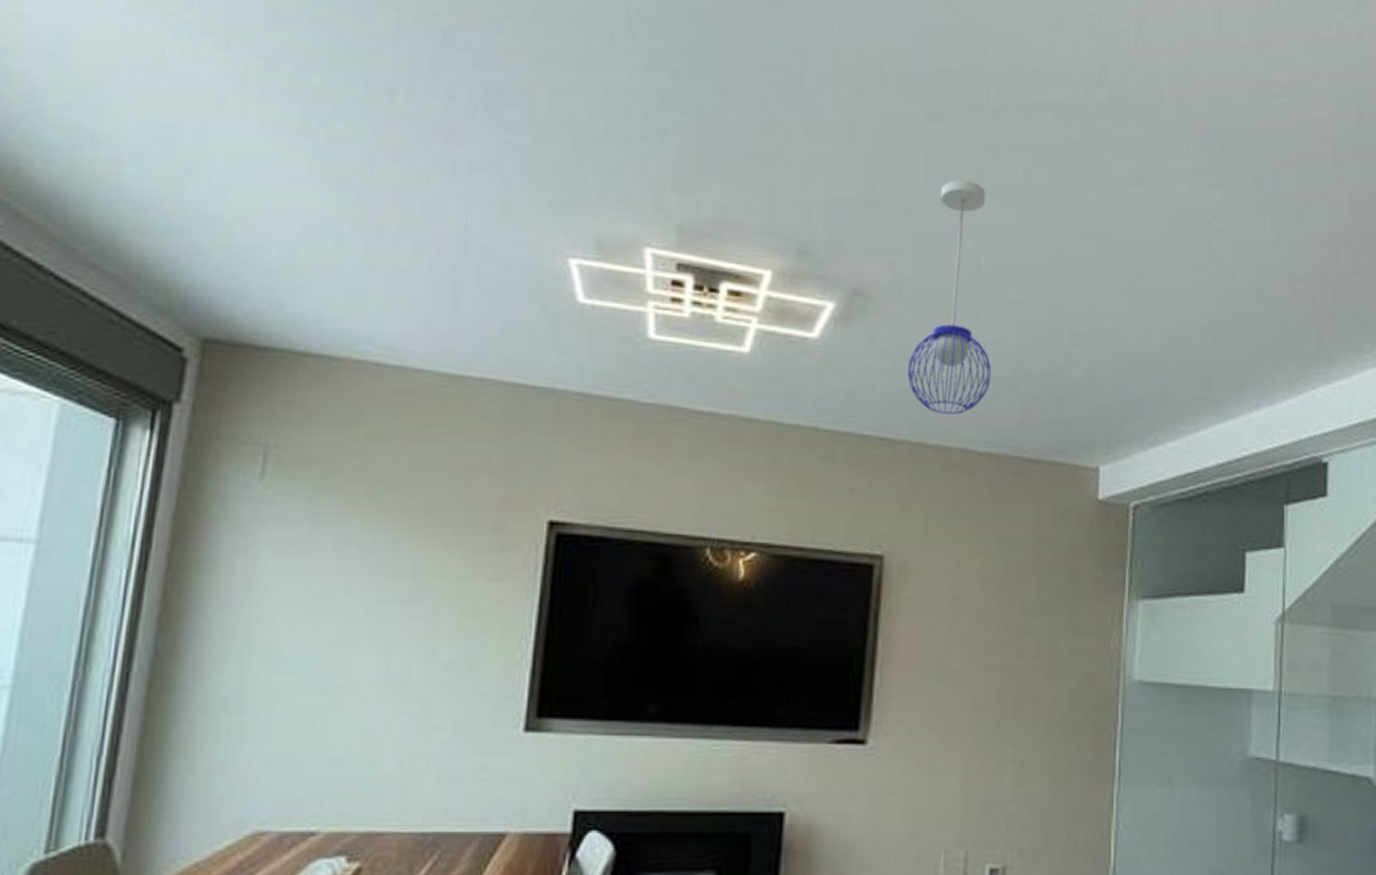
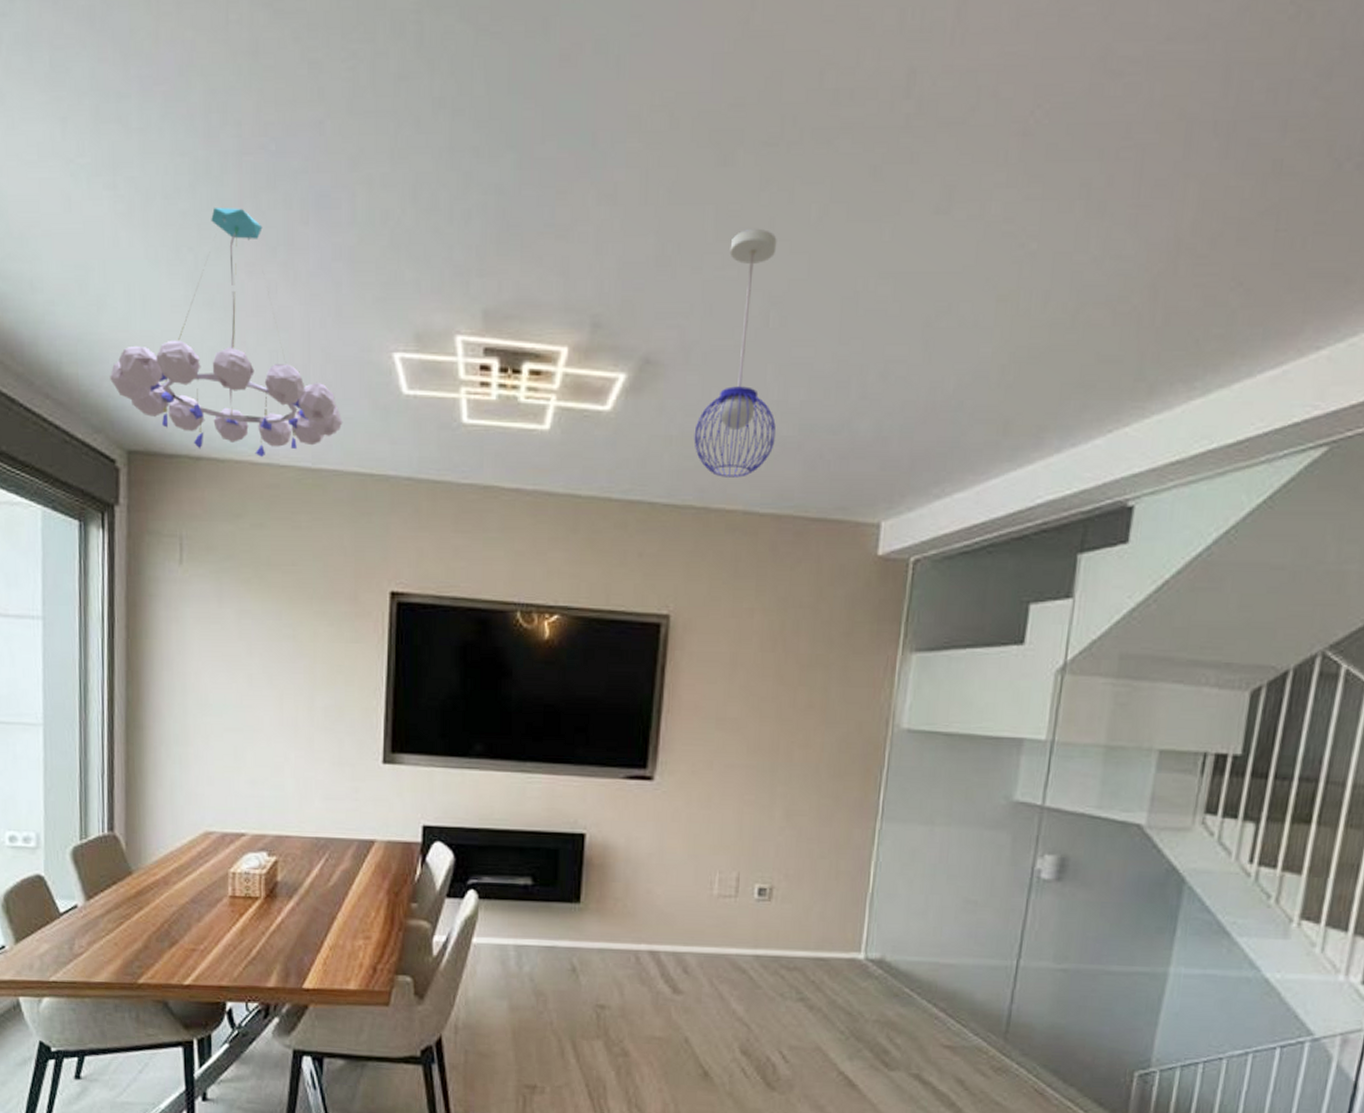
chandelier: none [189,85,502,358] -> present [110,207,343,457]

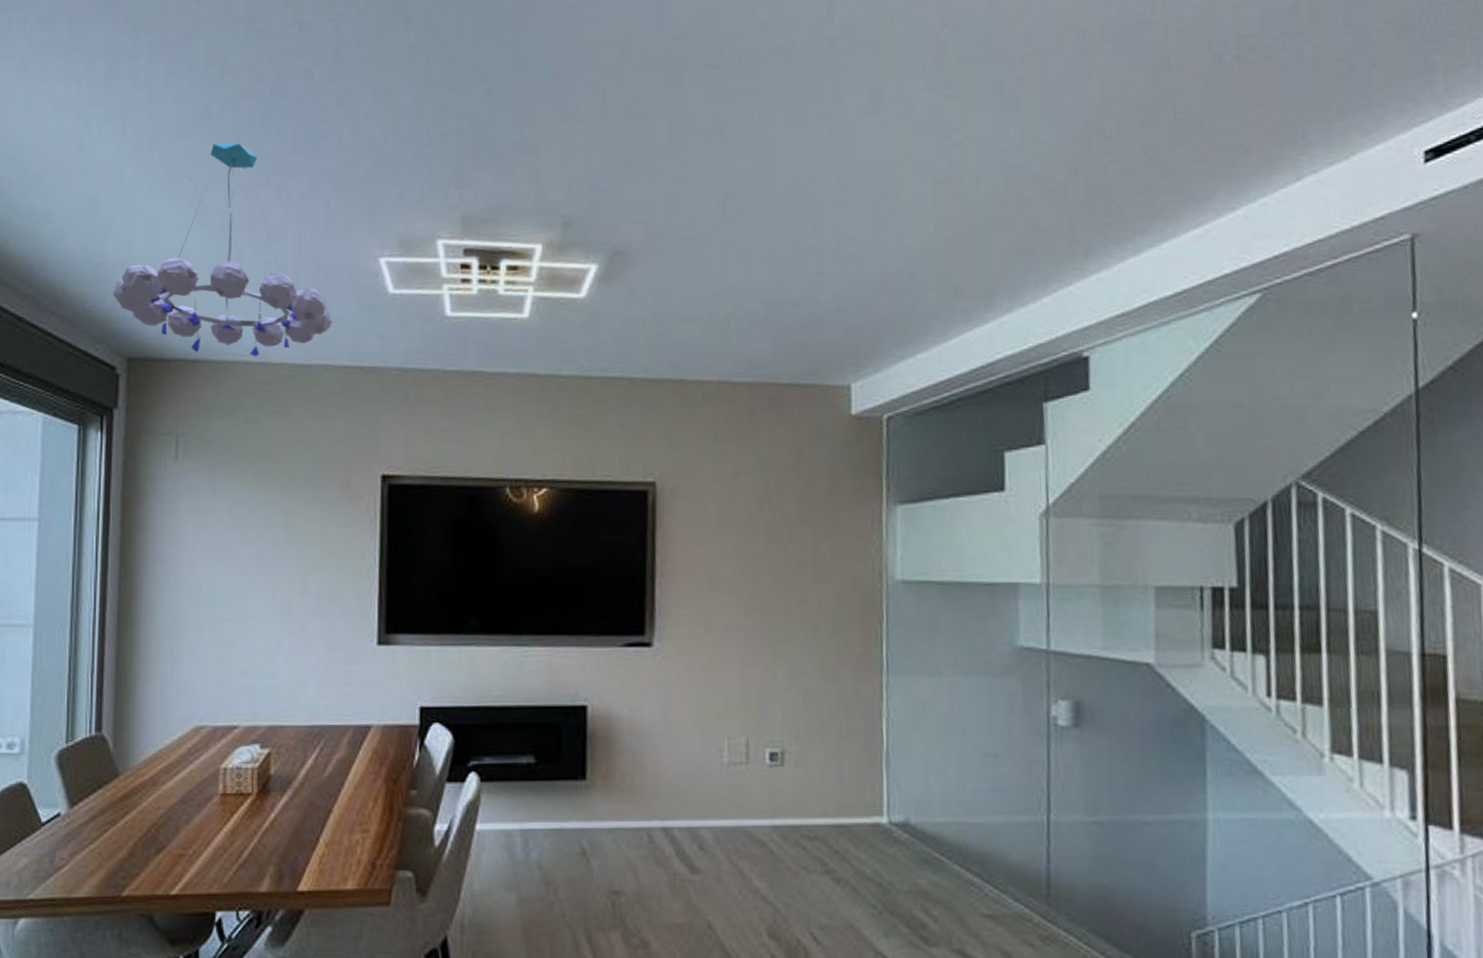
pendant light: present [694,228,777,478] -> none [665,135,742,352]

